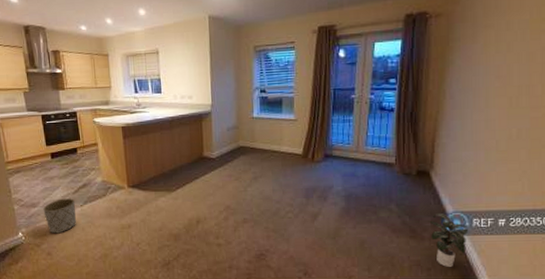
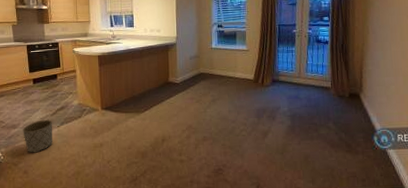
potted plant: present [429,212,469,268] -> none [362,129,395,179]

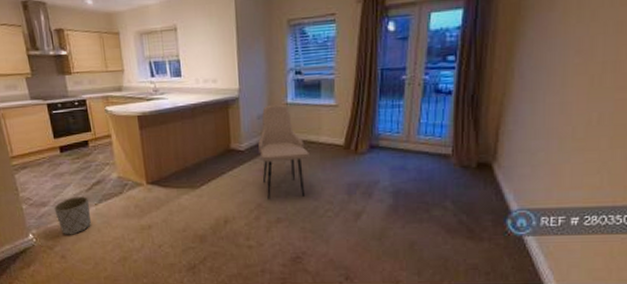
dining chair: none [190,48,228,121] -> present [258,104,310,199]

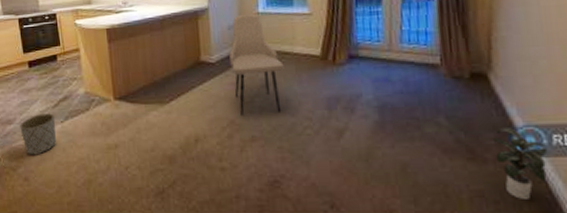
potted plant: none [490,210,536,272] -> present [492,126,548,201]

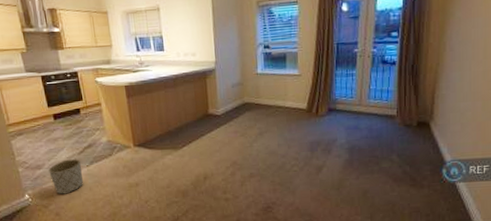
dining chair: present [229,13,284,115] -> none [233,74,277,157]
potted plant: present [492,126,548,201] -> none [428,161,466,213]

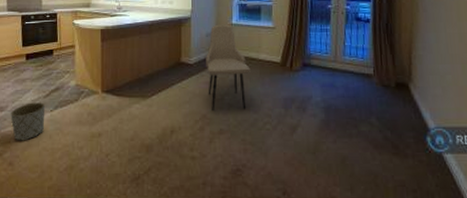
dining chair: none [233,74,277,157] -> present [206,24,251,110]

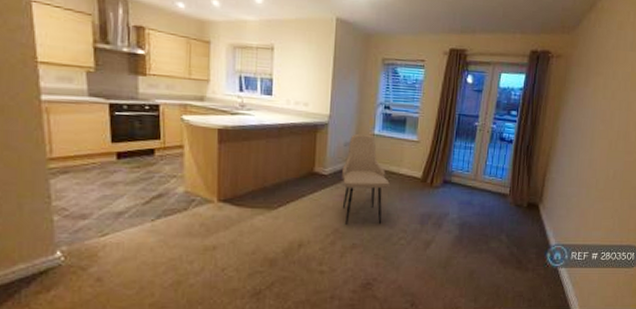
planter: present [10,102,45,141] -> none [97,210,143,254]

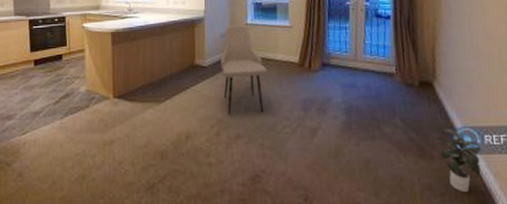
potted plant: none [534,244,567,299] -> present [437,127,481,193]

